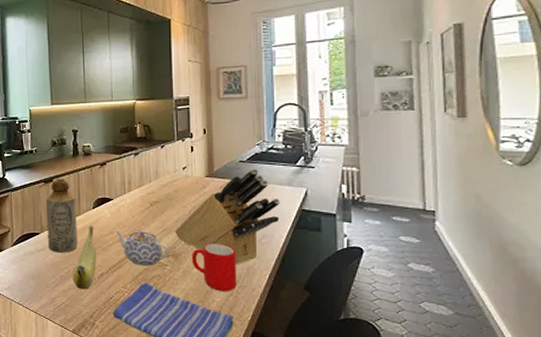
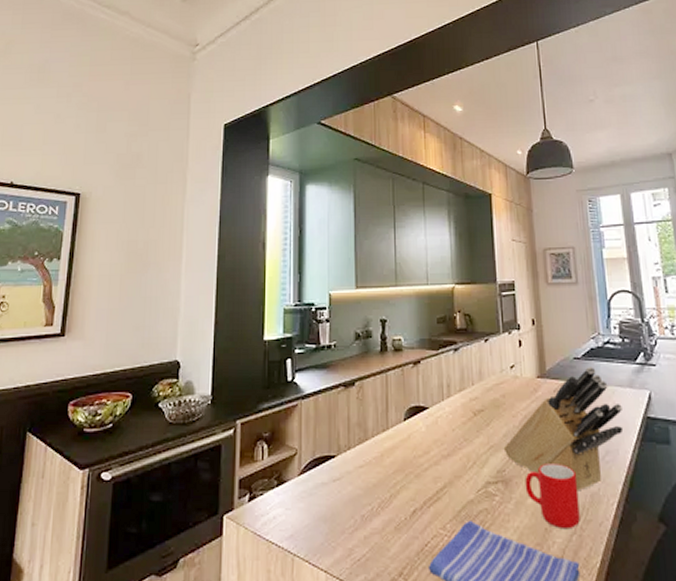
bottle: present [45,179,78,253] -> none [345,382,384,482]
banana: present [73,225,97,290] -> none [377,442,409,534]
teapot: present [114,230,171,266] -> none [430,448,500,497]

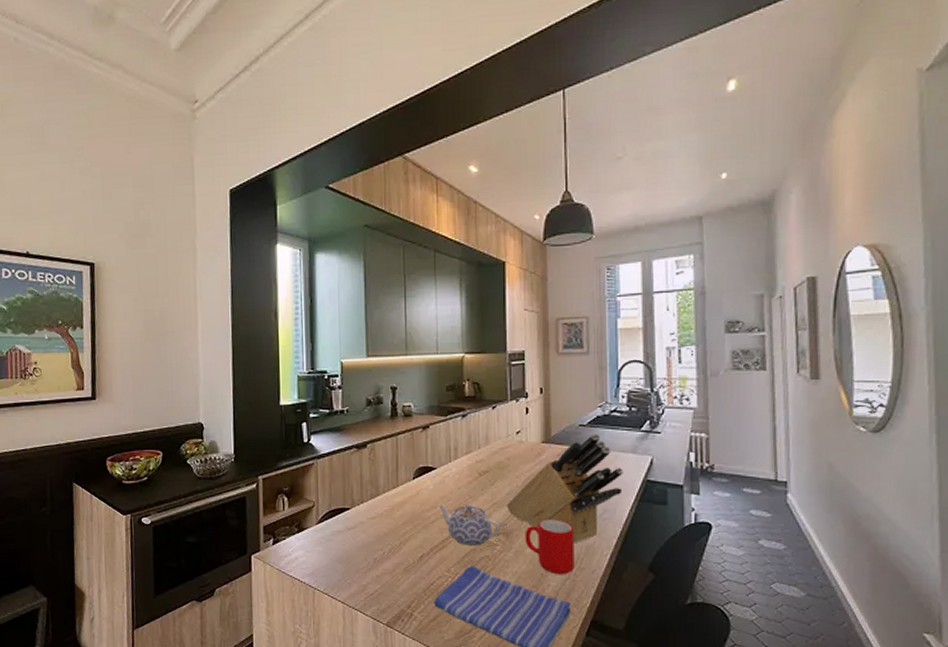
teapot: none [430,448,500,497] -> present [437,504,502,546]

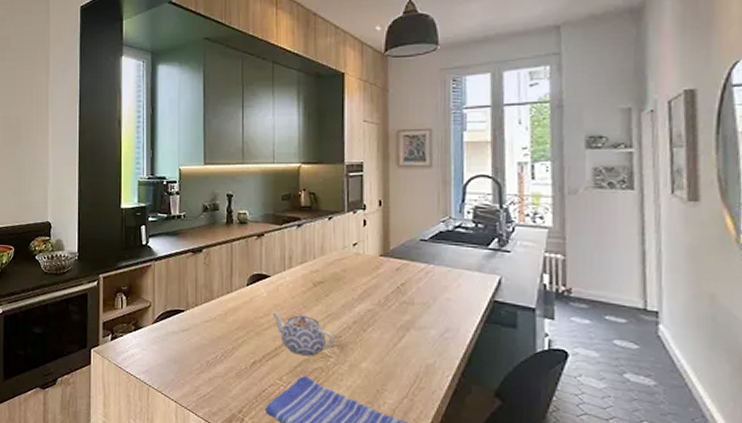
knife block: present [506,433,623,544] -> none [341,249,468,362]
cup: present [525,519,575,575] -> none [360,334,414,393]

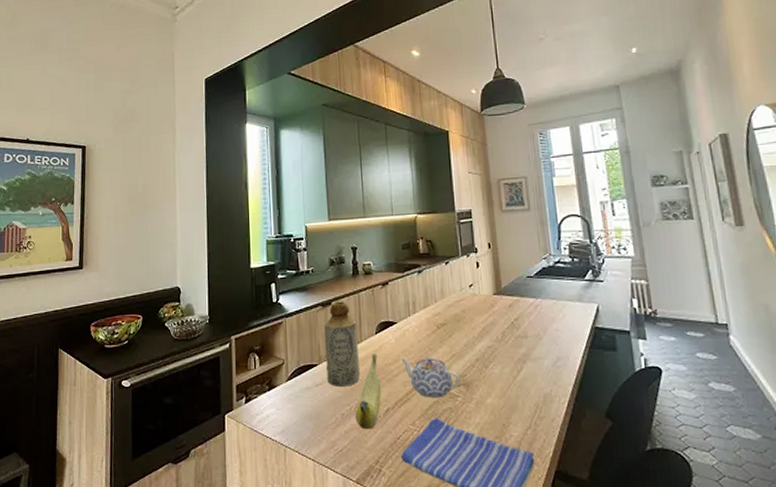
bottle: none [193,249,228,335] -> present [324,301,360,387]
banana: none [221,304,249,380] -> present [355,352,382,430]

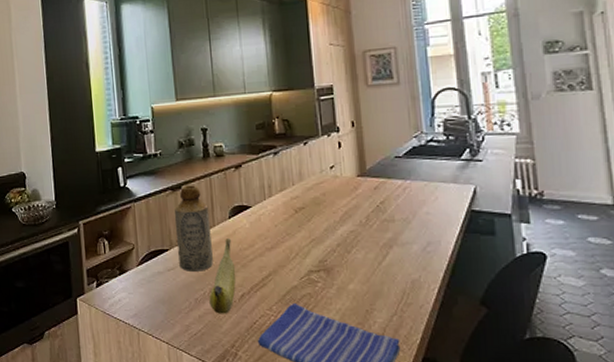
teapot: present [399,357,462,398] -> none [255,241,322,283]

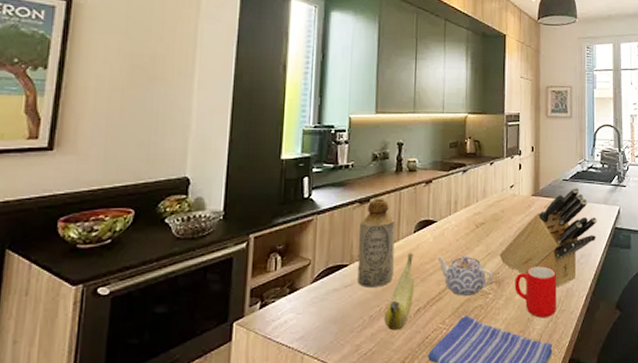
teapot: none [255,241,322,283] -> present [436,255,494,296]
knife block: none [324,164,446,278] -> present [499,187,597,288]
cup: none [346,254,401,311] -> present [514,266,557,318]

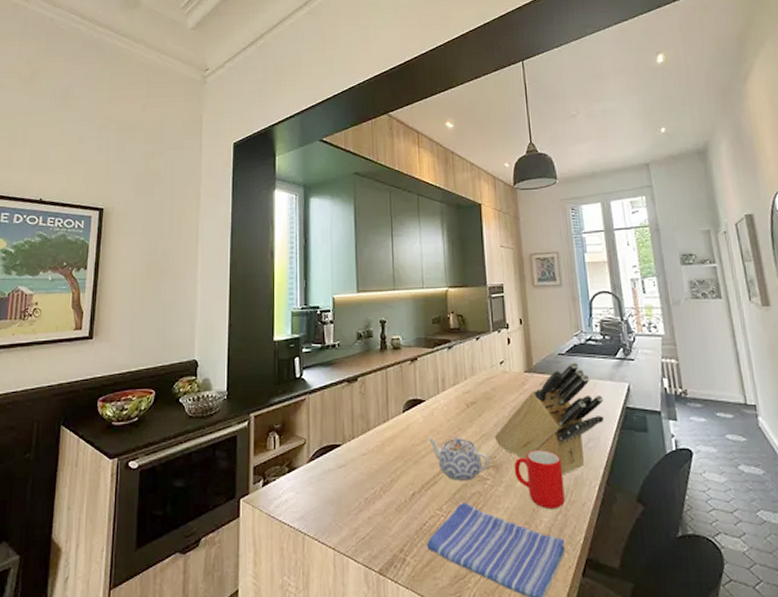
bottle: present [358,199,395,288] -> none [349,377,385,469]
banana: present [384,251,415,331] -> none [379,432,408,515]

